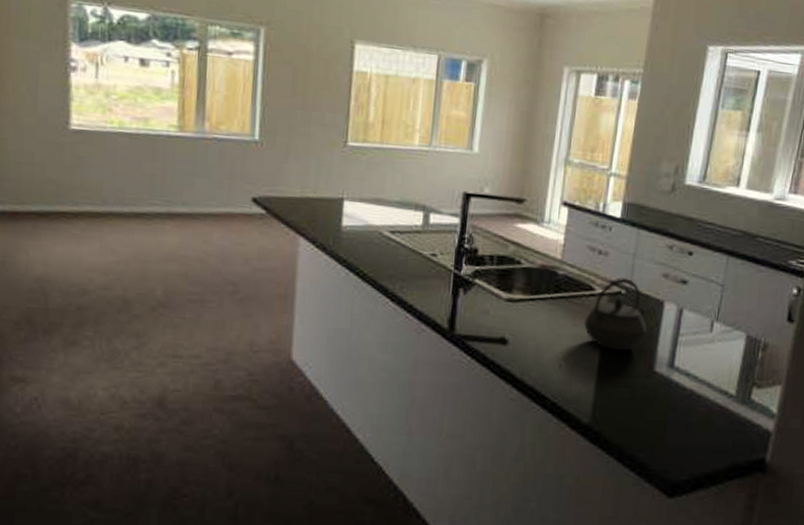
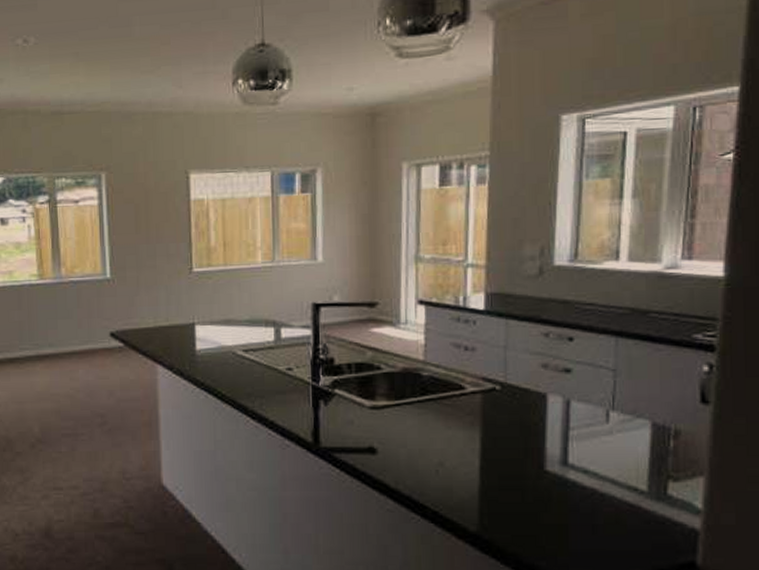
kettle: present [584,277,647,352] -> none [458,373,531,452]

